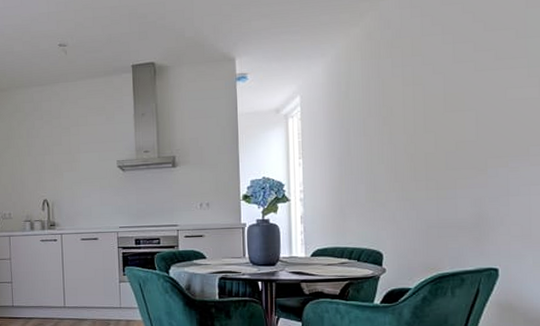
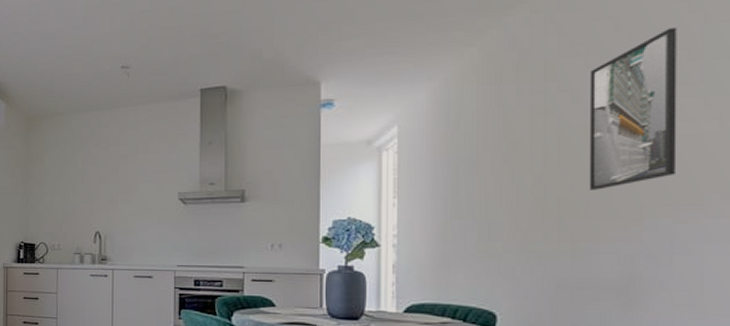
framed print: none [446,12,510,146] -> present [589,28,677,190]

